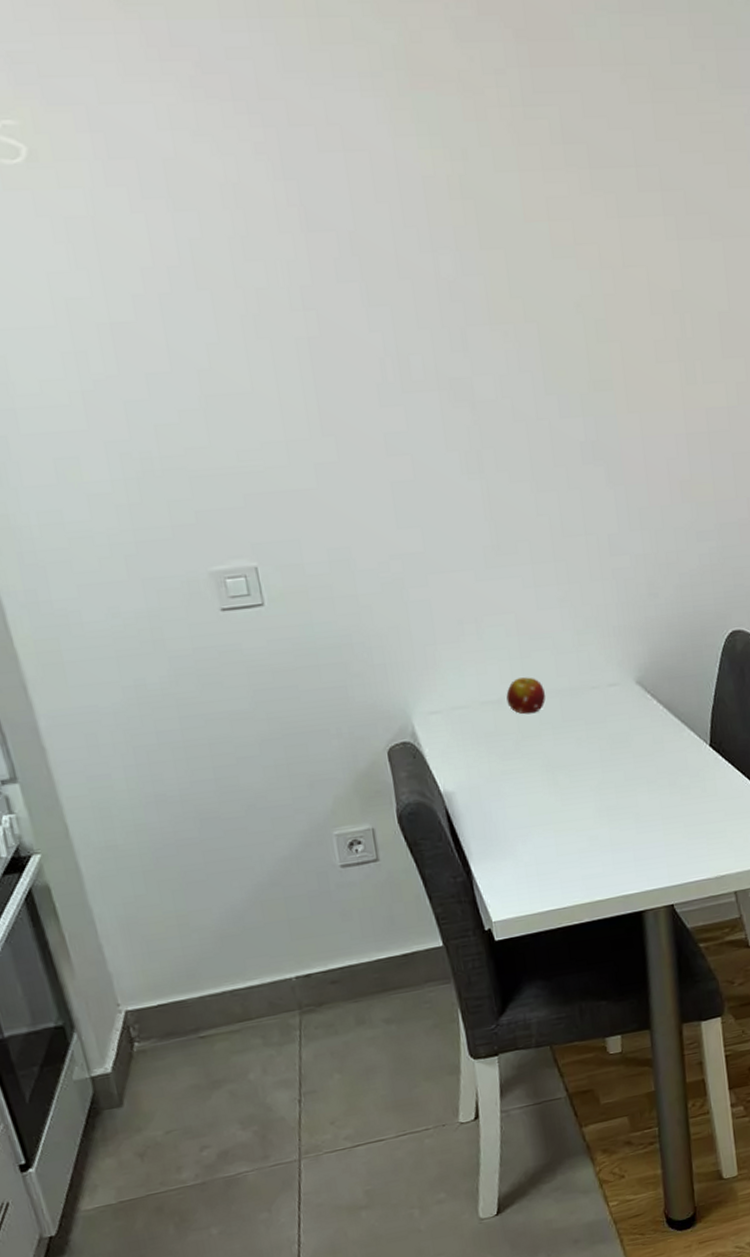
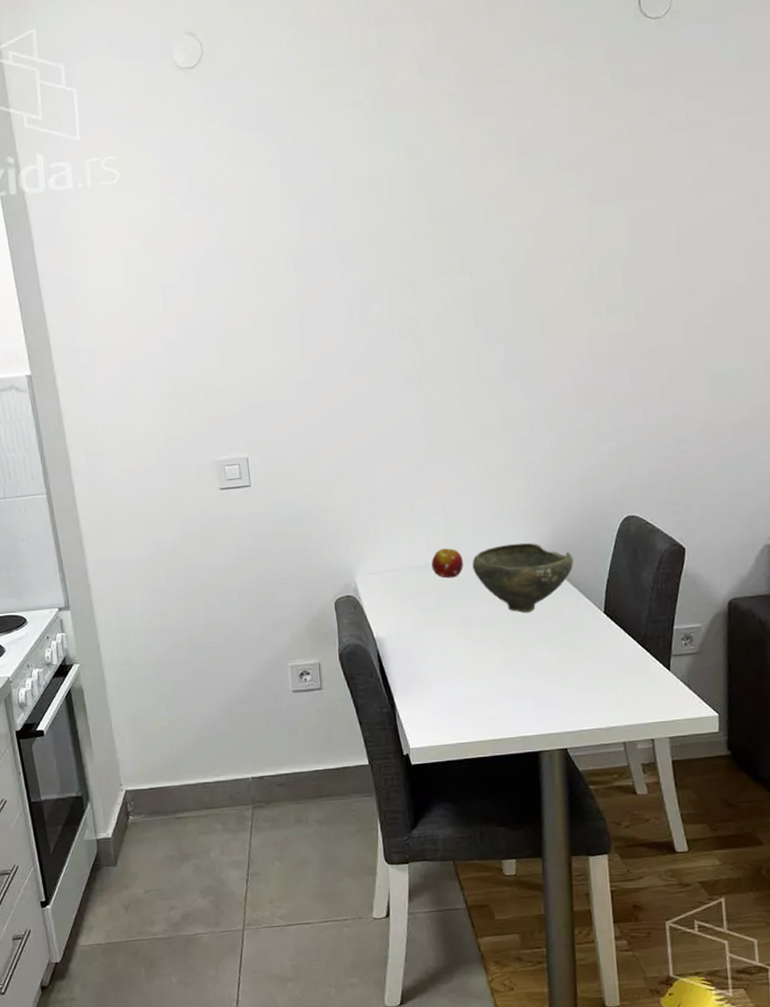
bowl: none [556,666,675,751] -> present [472,542,574,613]

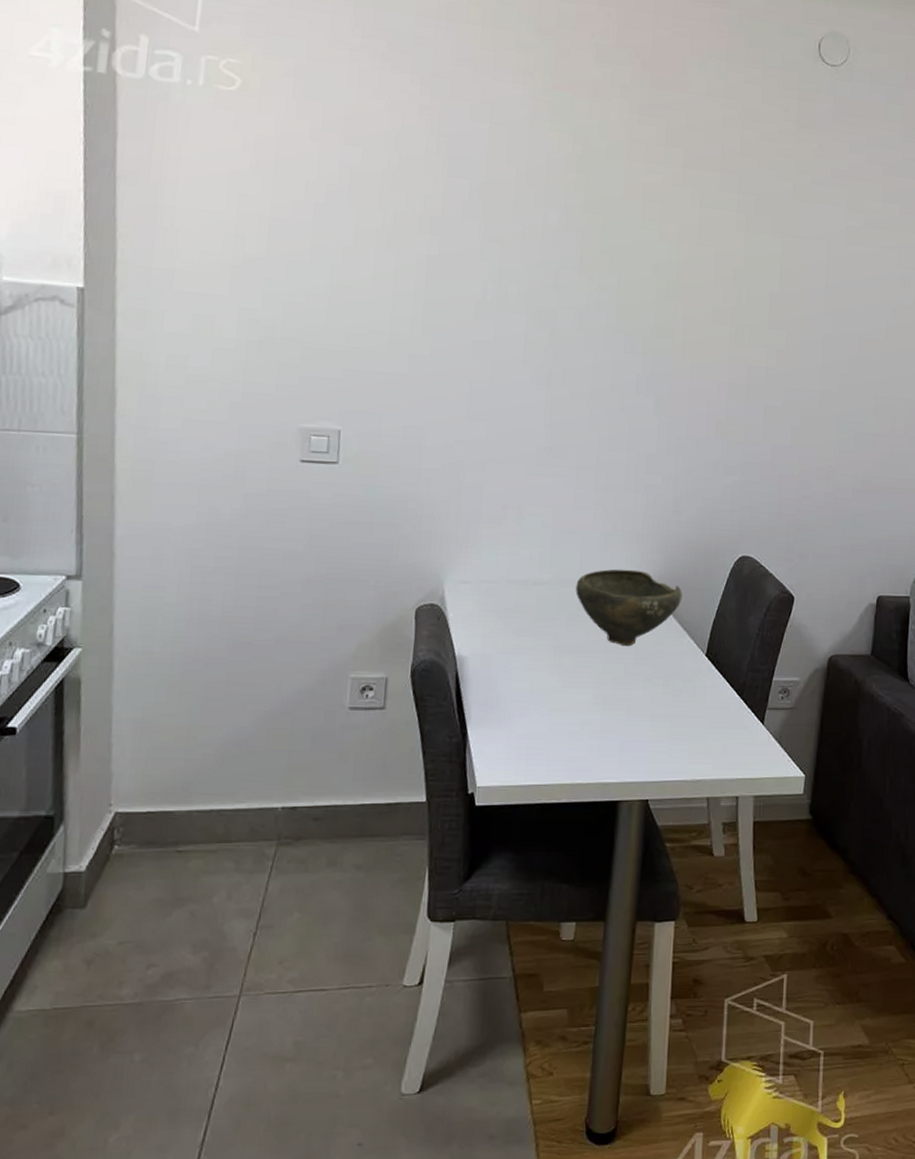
fruit: present [431,548,464,578] -> none [531,564,567,599]

